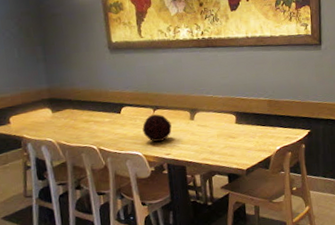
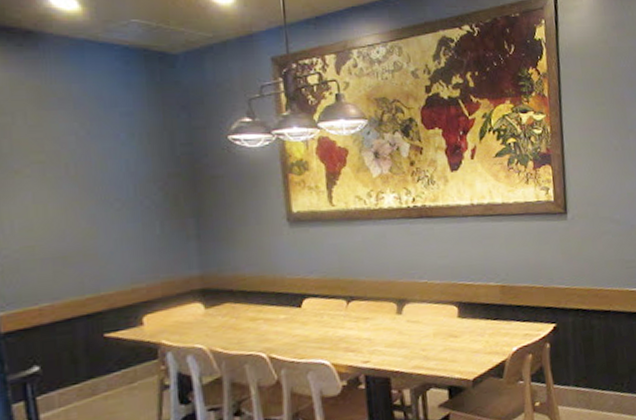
decorative orb: present [142,114,172,142] -> none [331,307,372,346]

